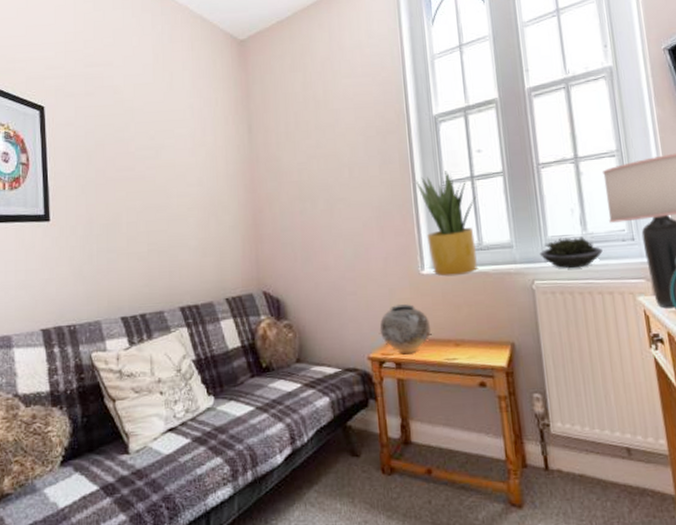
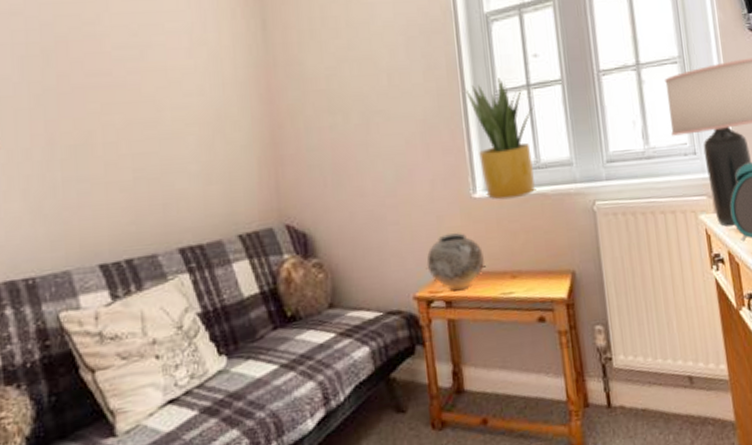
succulent plant: present [539,236,603,269] -> none [600,151,665,187]

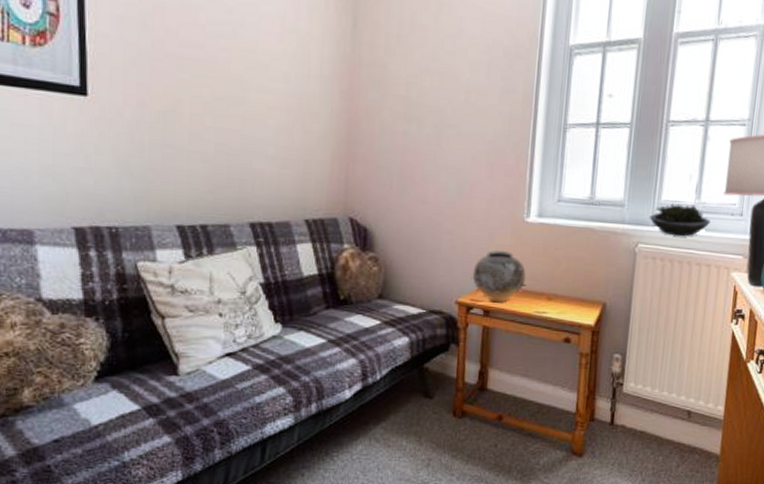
planter: present [465,78,536,200] -> none [537,112,600,229]
succulent plant: none [600,151,665,187] -> present [649,203,711,236]

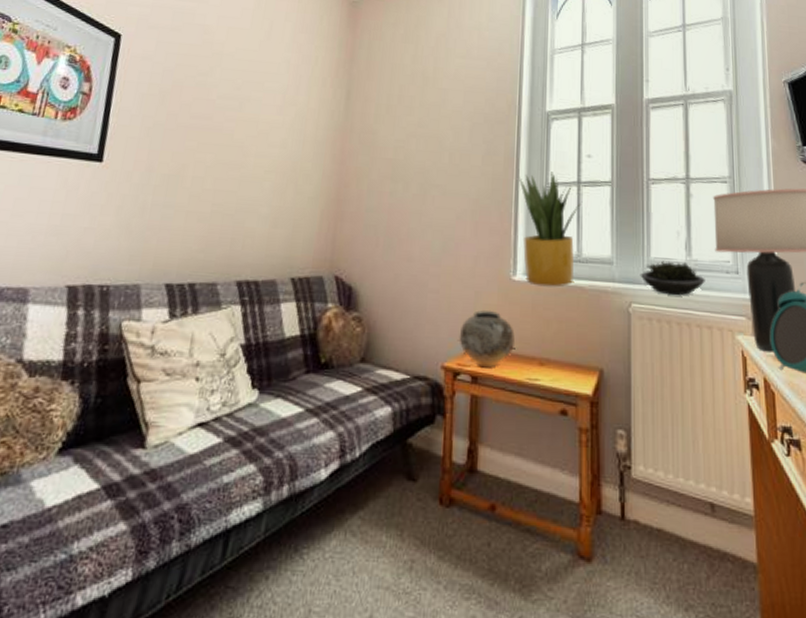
planter: none [537,112,600,229] -> present [519,172,583,287]

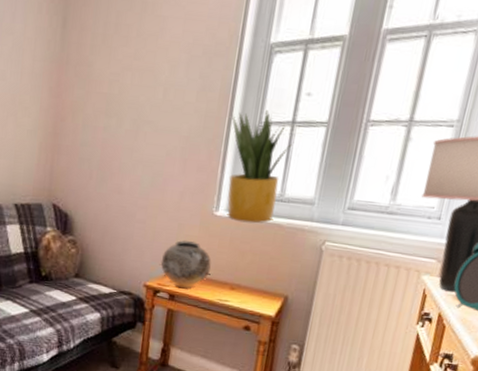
succulent plant: present [640,260,705,295] -> none [339,203,405,237]

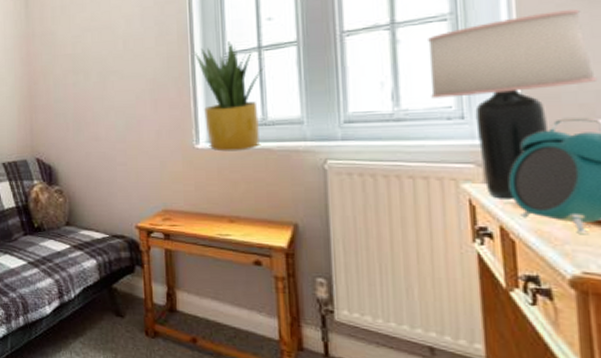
vase: present [160,240,212,289] -> none [149,178,203,227]

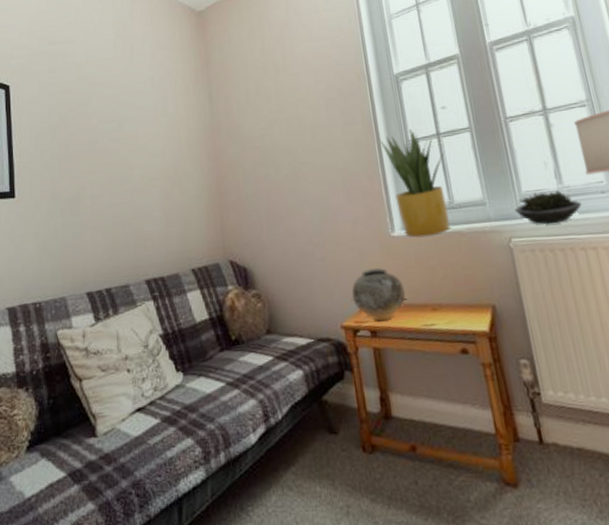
vase: none [149,178,203,227] -> present [351,268,406,322]
succulent plant: none [336,113,419,149] -> present [514,190,582,225]

